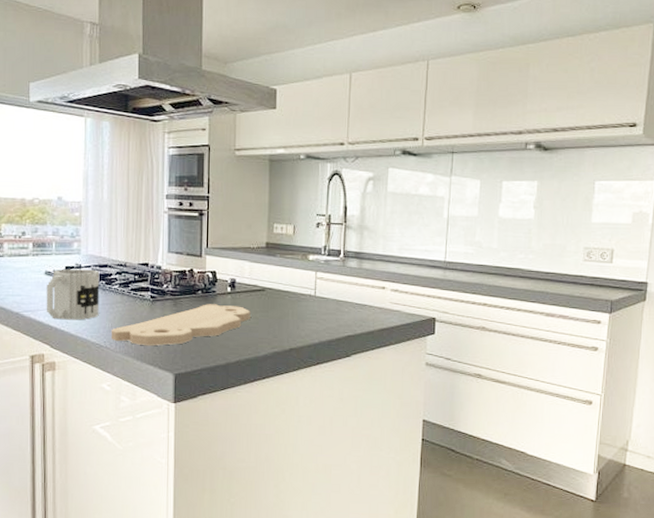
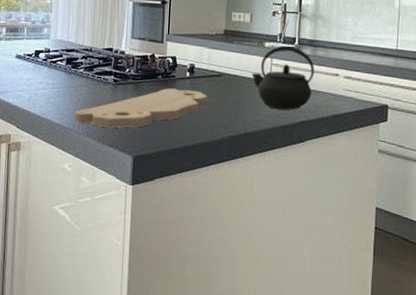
mug: present [46,269,100,320] -> none [14,53,67,102]
kettle: none [296,258,361,324] -> present [252,45,315,110]

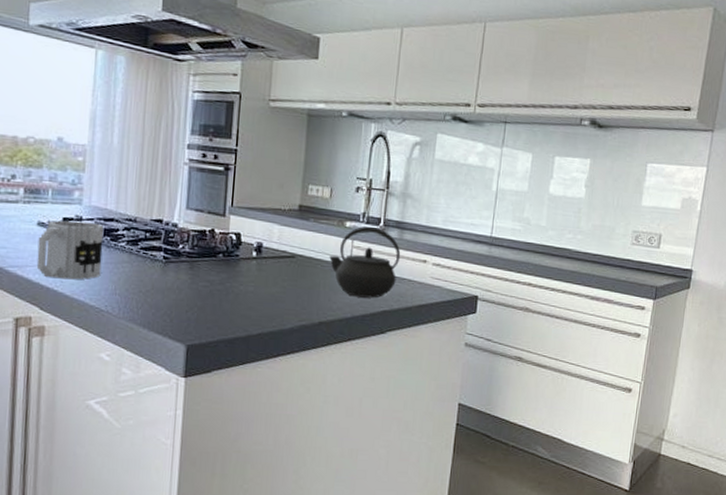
mug: none [14,53,67,102] -> present [36,220,104,280]
cutting board: present [75,88,208,128] -> none [114,269,278,313]

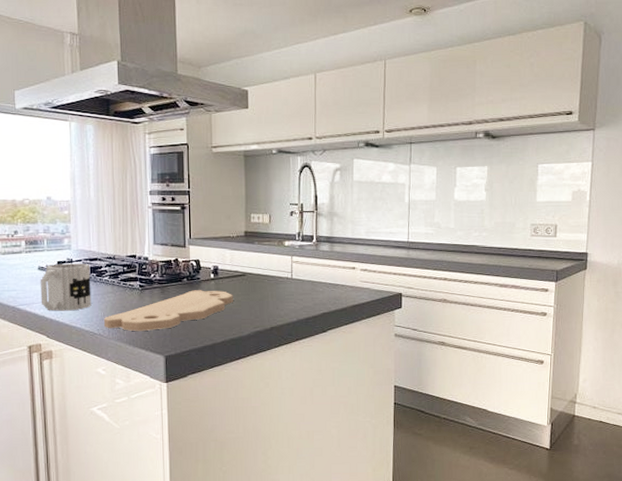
cutting board: none [114,269,278,313] -> present [104,290,233,331]
kettle: present [329,226,401,298] -> none [274,243,333,304]

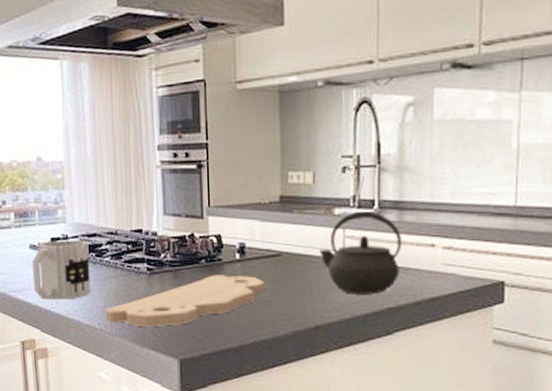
kettle: none [274,243,333,304] -> present [319,210,402,294]

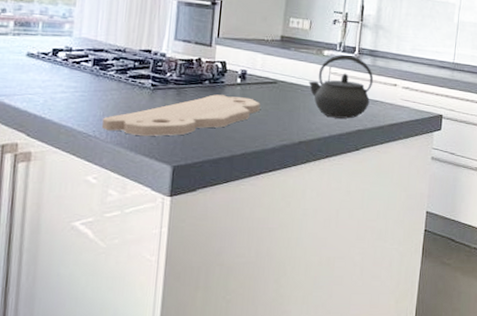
mug: present [32,240,91,300] -> none [24,51,94,107]

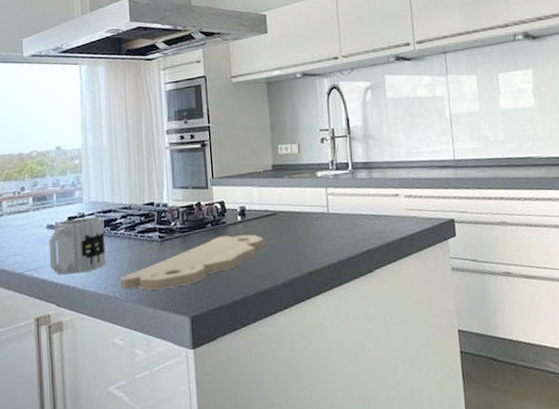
mug: none [24,51,94,107] -> present [49,216,106,275]
kettle: present [308,54,374,119] -> none [307,171,374,242]

